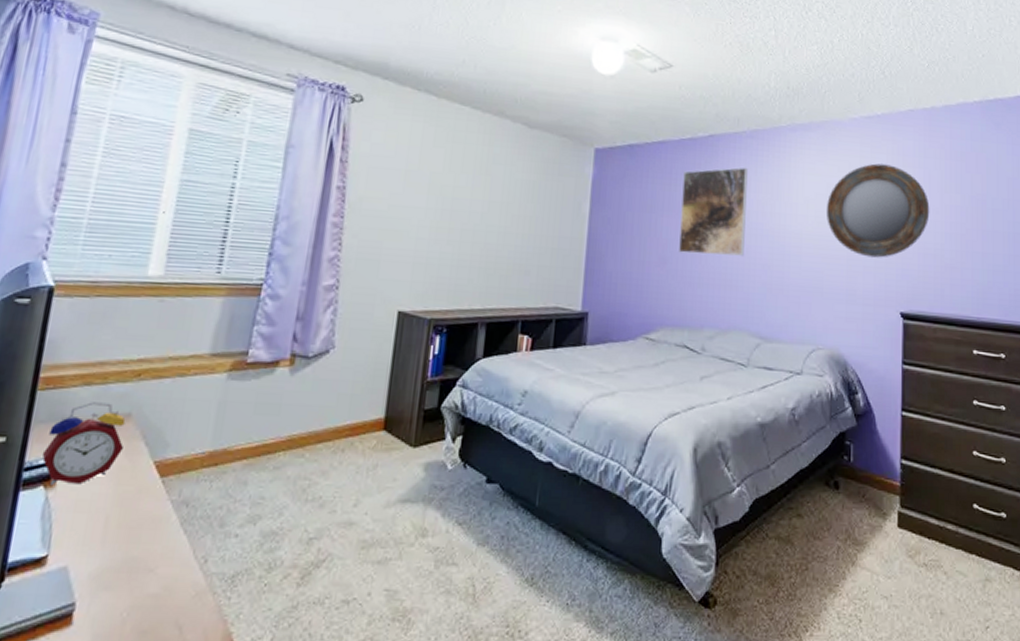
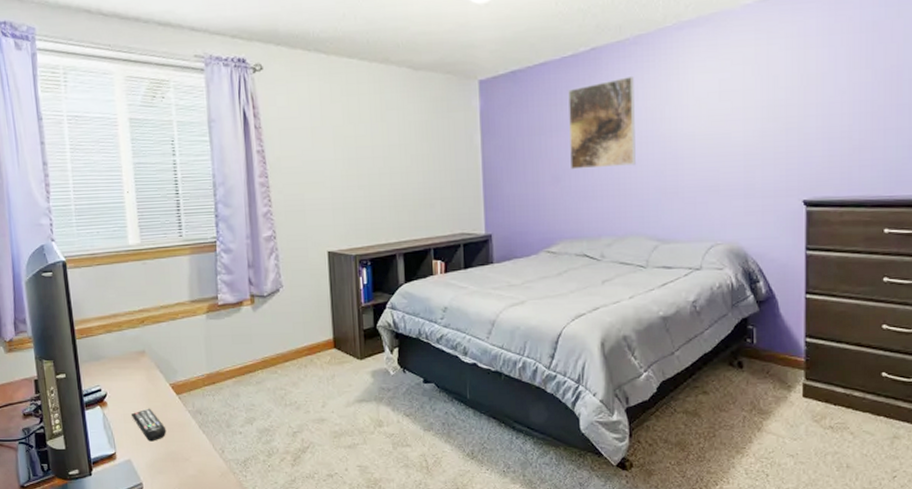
alarm clock: present [42,402,126,485] -> none [92,344,146,405]
remote control: none [86,493,133,542] -> present [131,408,167,442]
home mirror: present [826,163,930,258] -> none [719,49,836,150]

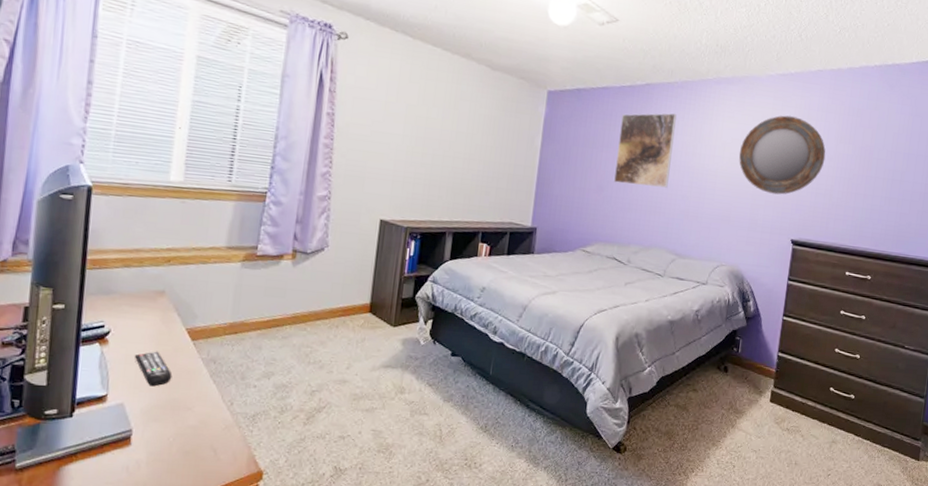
home mirror: none [719,49,836,150] -> present [739,115,826,195]

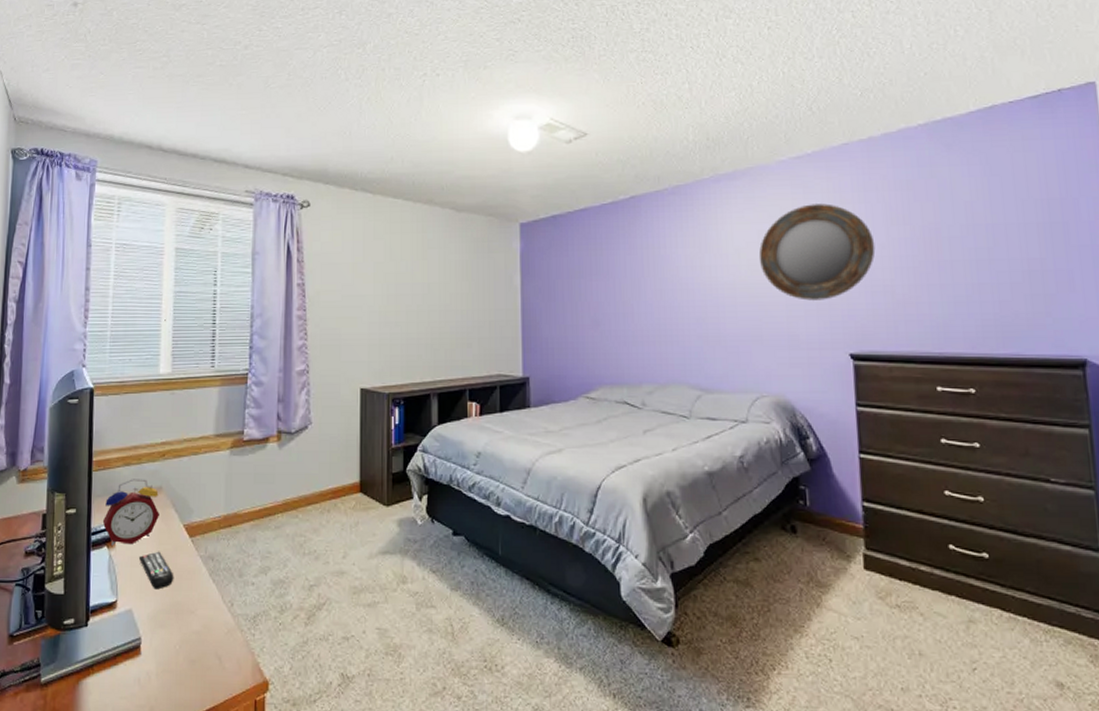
alarm clock: none [95,280,161,343] -> present [102,479,159,546]
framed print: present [614,113,677,188] -> none [608,224,676,314]

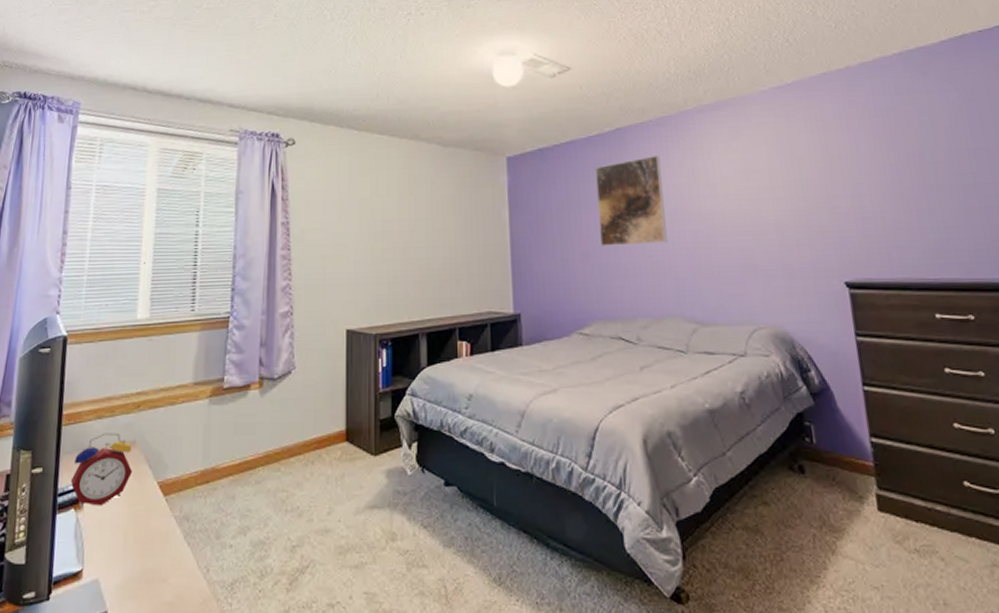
remote control: present [138,551,174,590] -> none [107,512,146,556]
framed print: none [608,224,676,314] -> present [595,154,667,247]
home mirror: present [758,203,876,301] -> none [746,132,862,229]

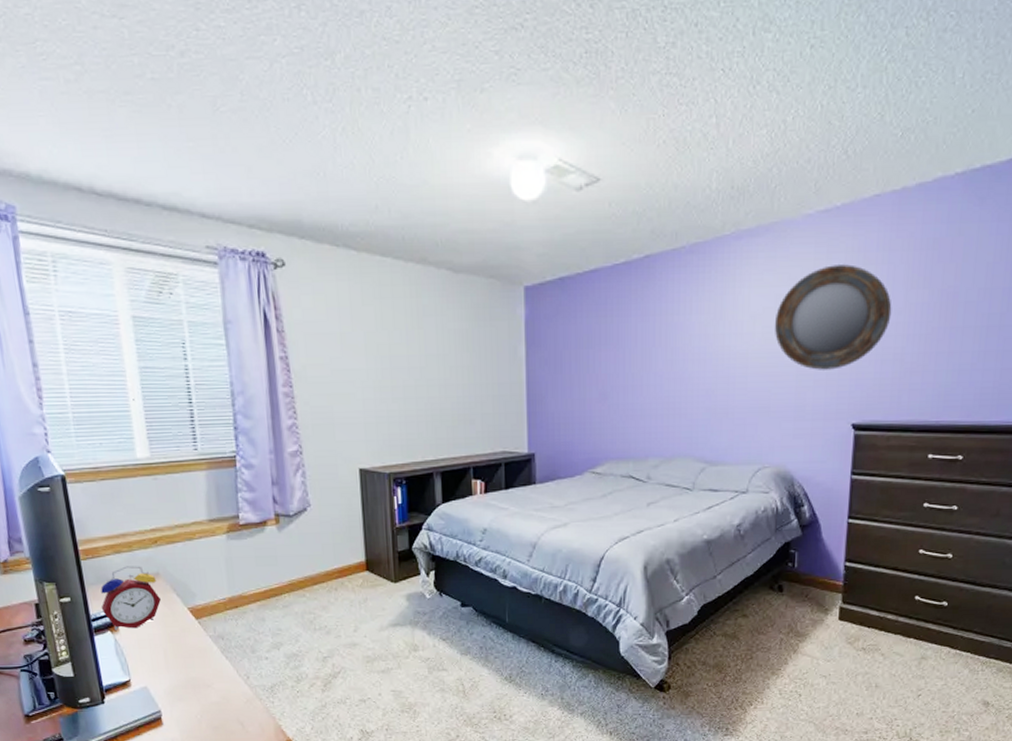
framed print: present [595,154,667,247] -> none [619,287,688,386]
home mirror: none [746,132,862,229] -> present [774,264,892,370]

